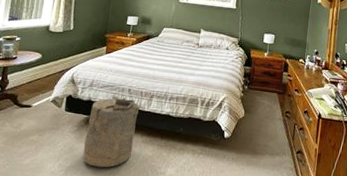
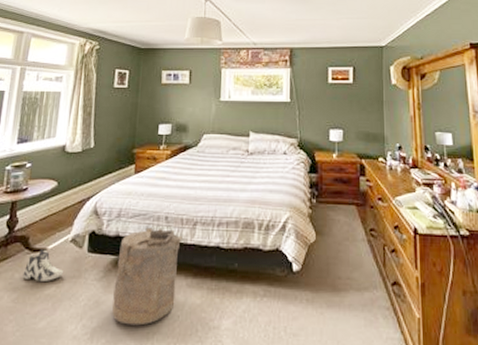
sneaker: none [12,106,45,130] -> present [22,249,63,281]

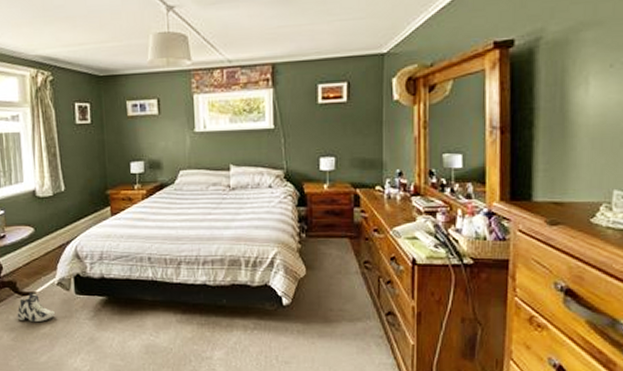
laundry hamper: present [112,227,182,326] -> none [106,268,168,358]

